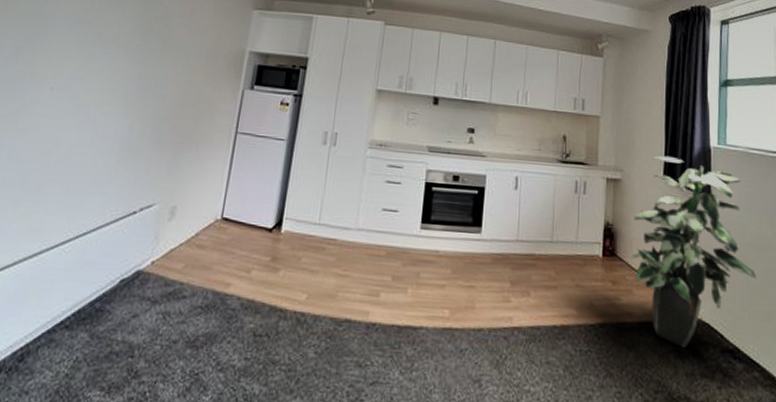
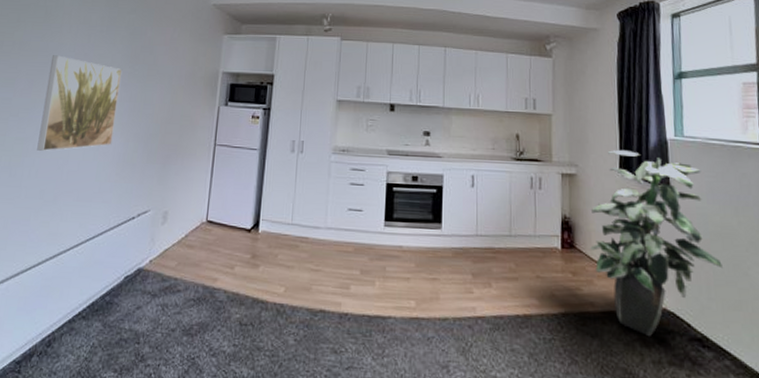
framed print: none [20,20,132,132] -> present [37,55,123,151]

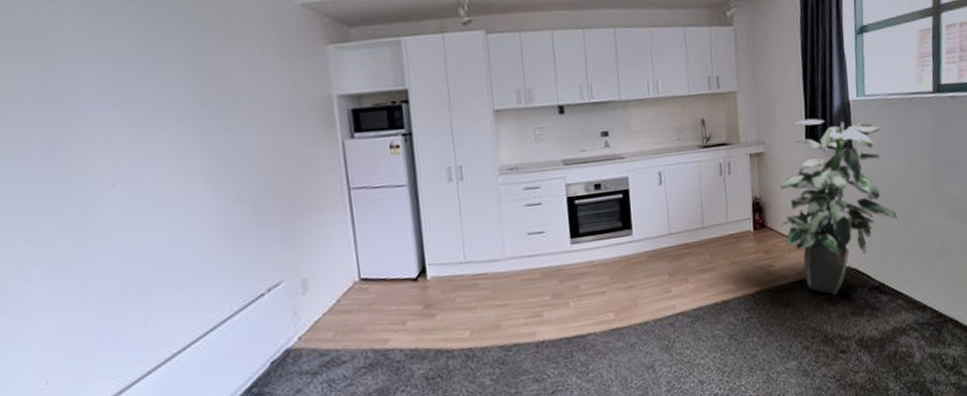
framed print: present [37,55,123,151] -> none [72,104,205,238]

